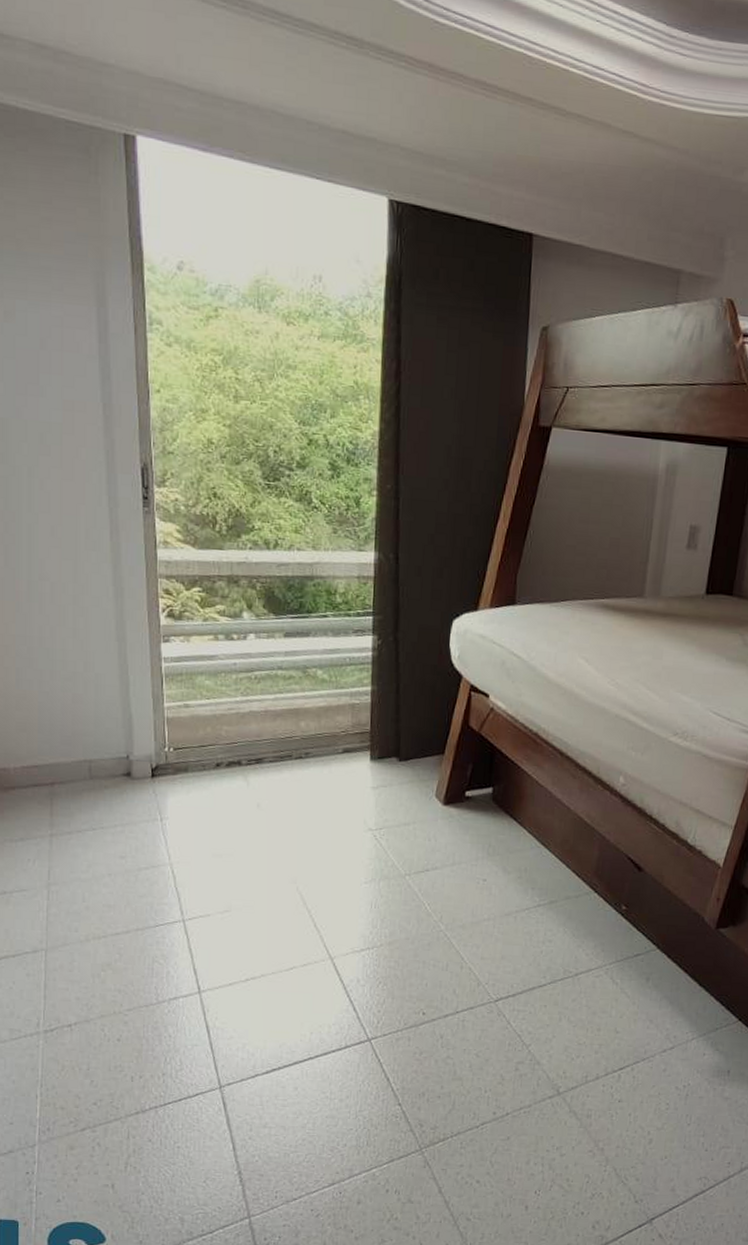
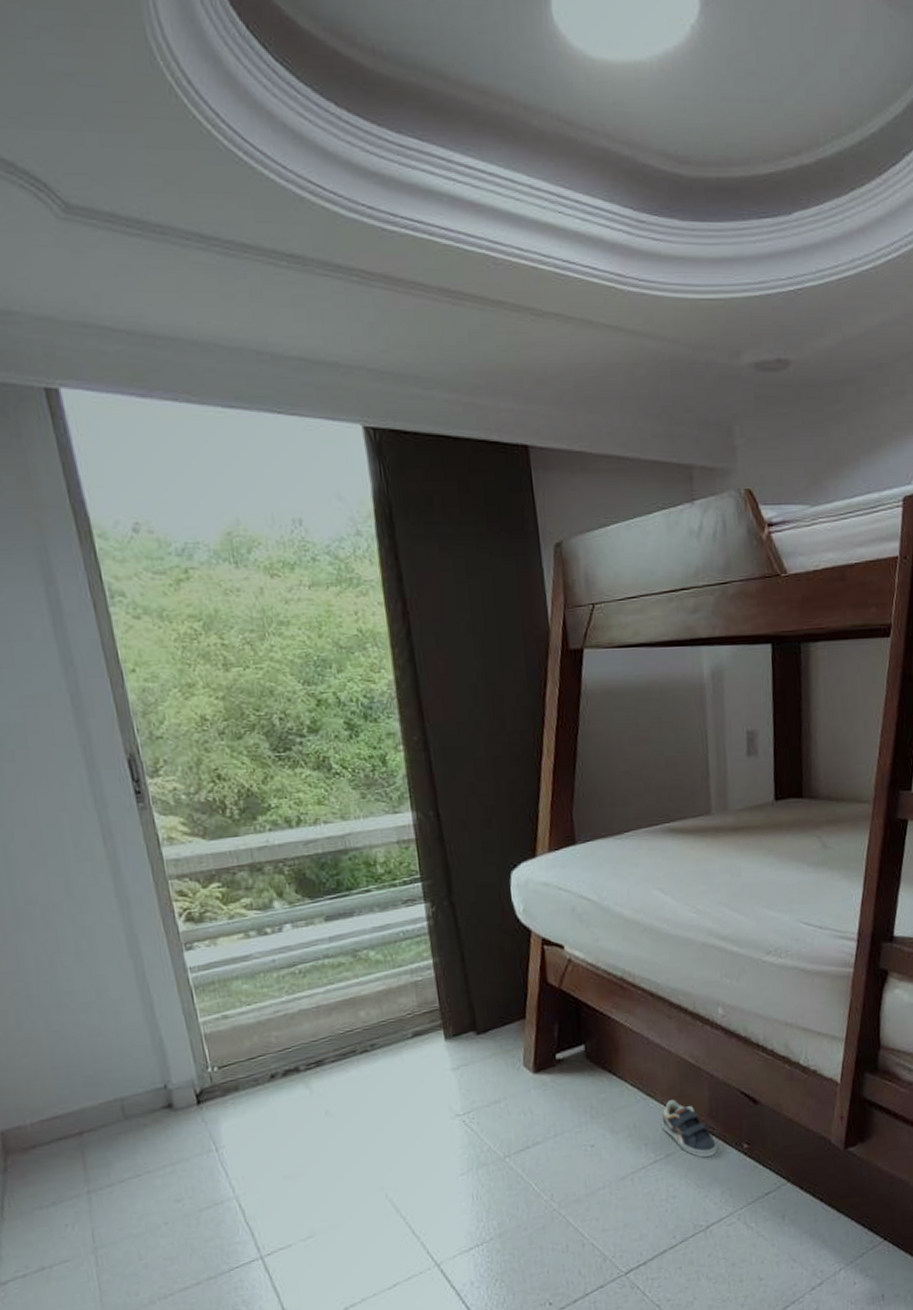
sneaker: none [550,852,598,912] -> present [662,1099,718,1158]

